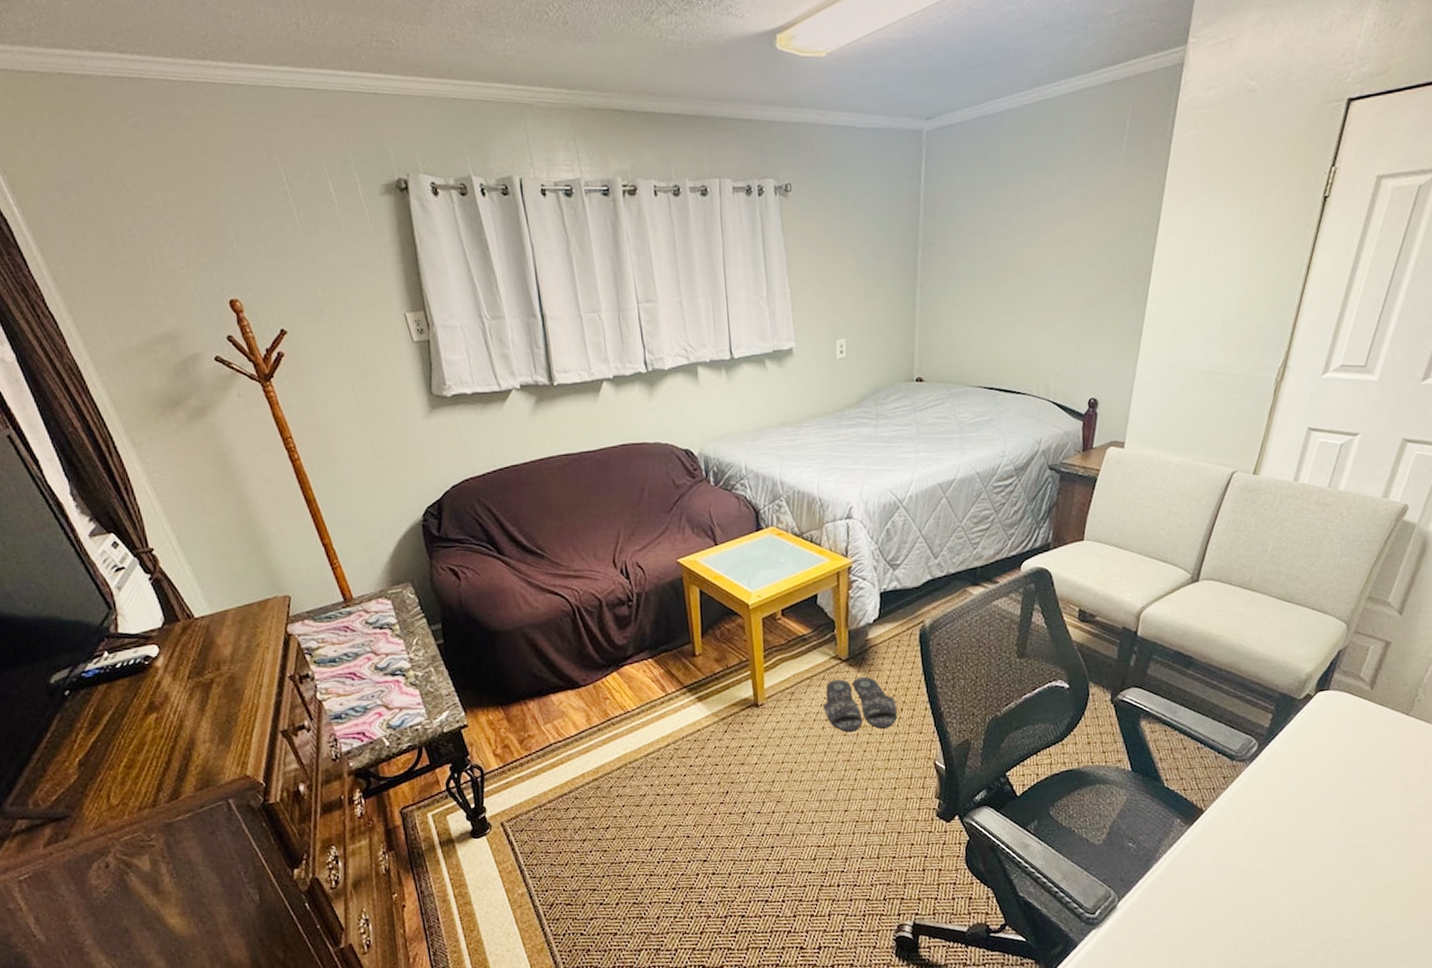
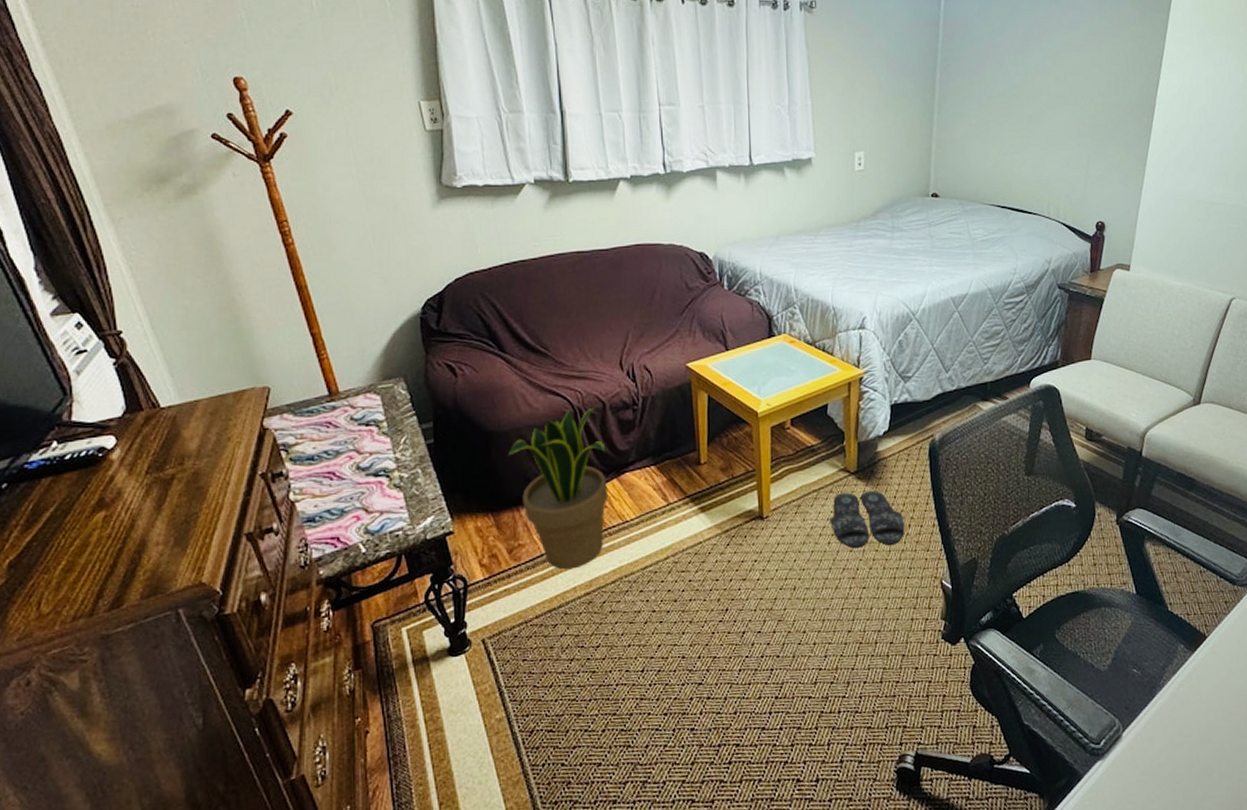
potted plant: none [512,603,609,757] -> present [507,406,609,569]

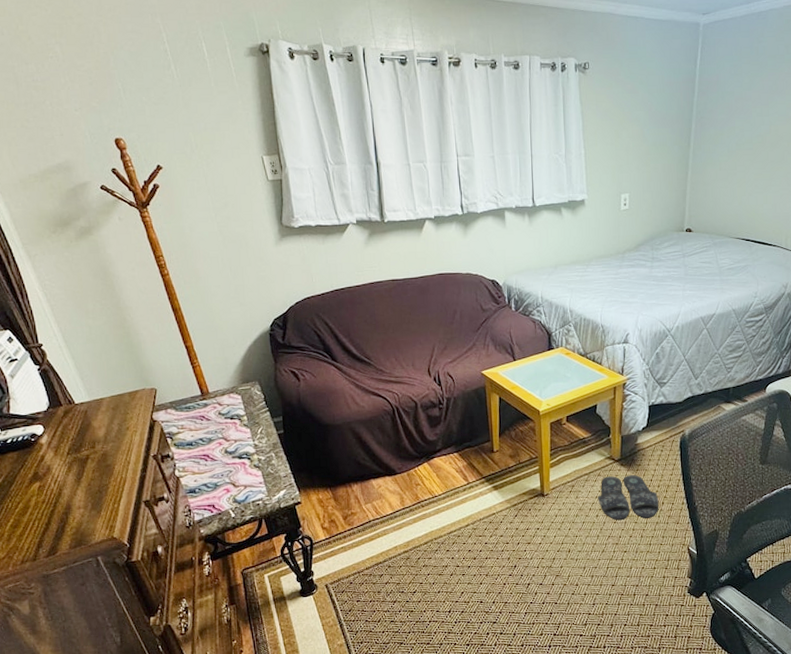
potted plant: present [507,406,609,569] -> none [341,405,421,532]

